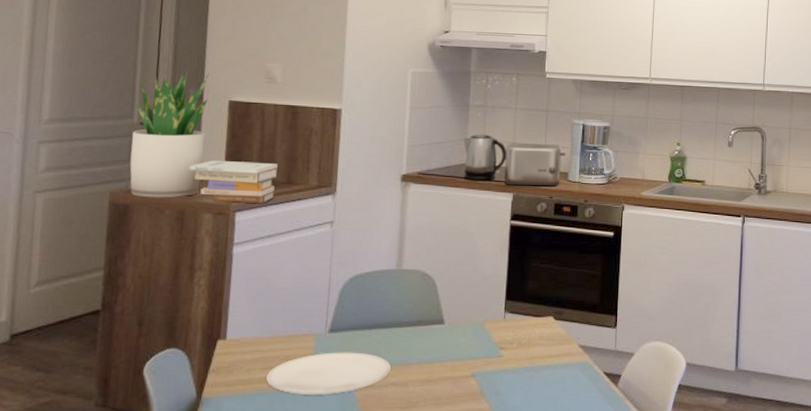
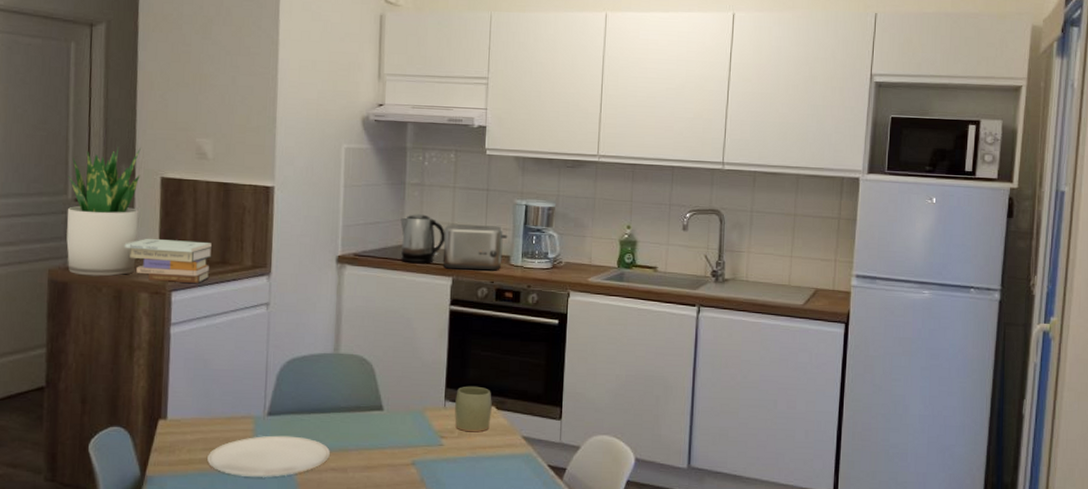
mug: none [514,297,550,343] -> present [455,386,492,433]

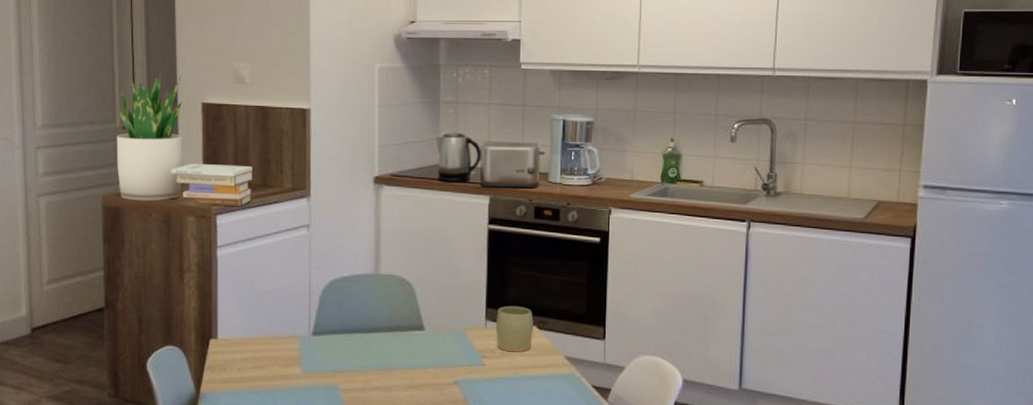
plate: present [207,435,330,477] -> none [257,354,374,395]

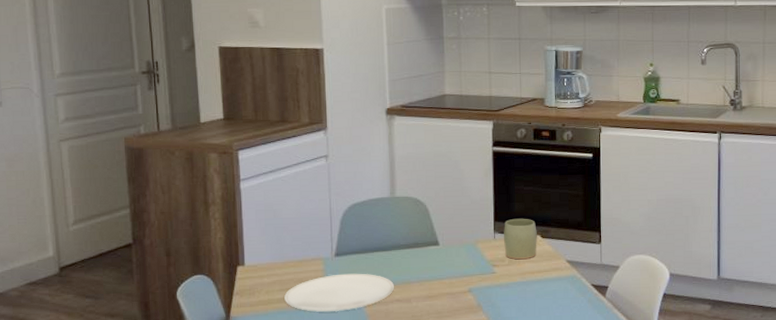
planter: present [115,74,183,202] -> none [133,21,203,142]
books: present [170,163,254,206] -> none [191,103,272,142]
plate: none [257,354,374,395] -> present [284,273,394,312]
kettle: present [436,132,481,183] -> none [441,65,483,111]
toaster: present [479,142,546,189] -> none [482,72,541,114]

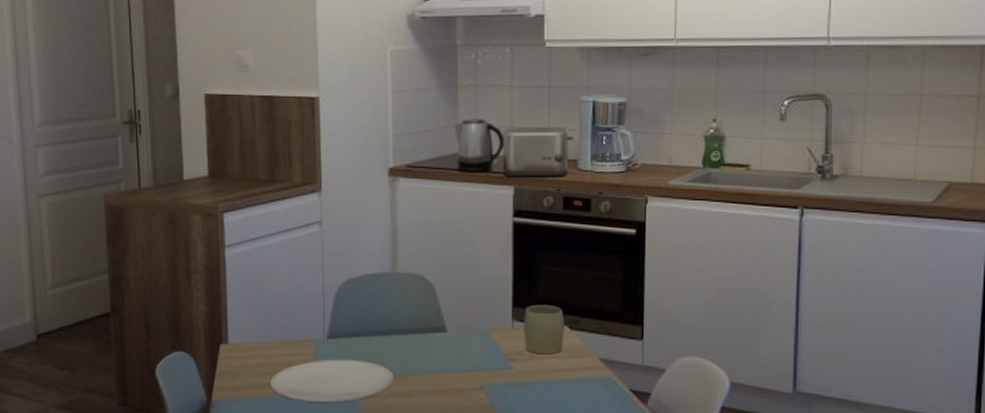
kettle: none [441,65,483,111] -> present [454,118,504,173]
toaster: none [482,72,541,114] -> present [502,127,574,177]

